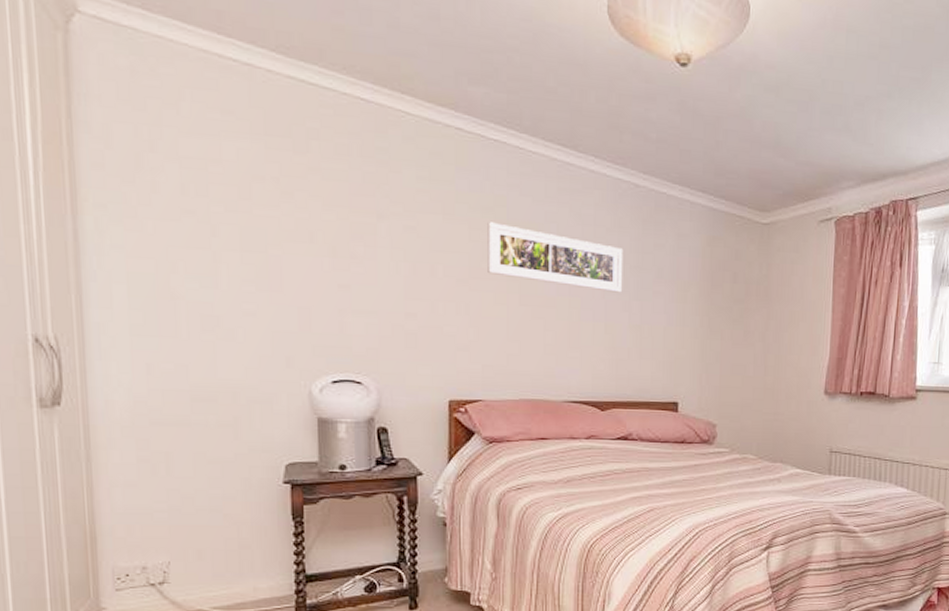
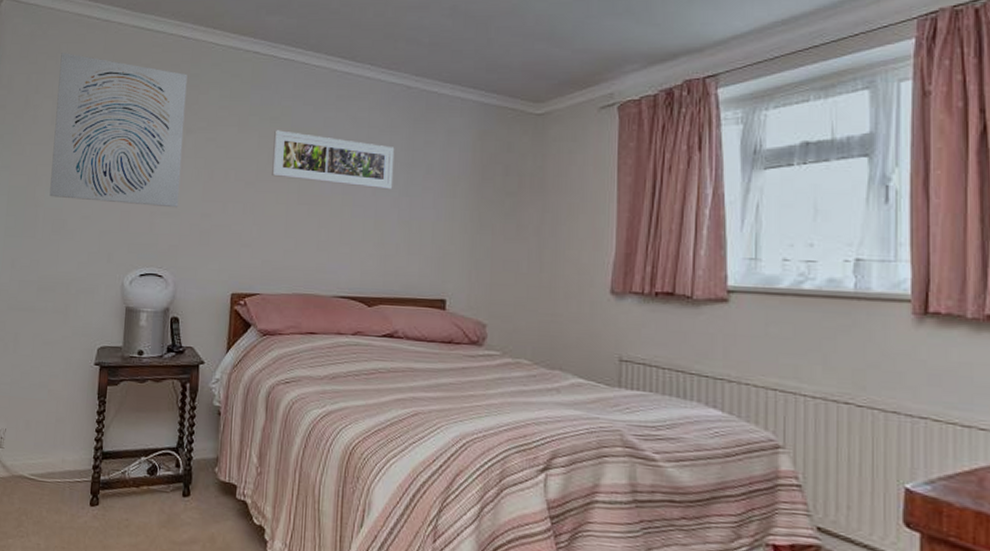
wall art: none [183,100,375,306] -> present [49,53,187,208]

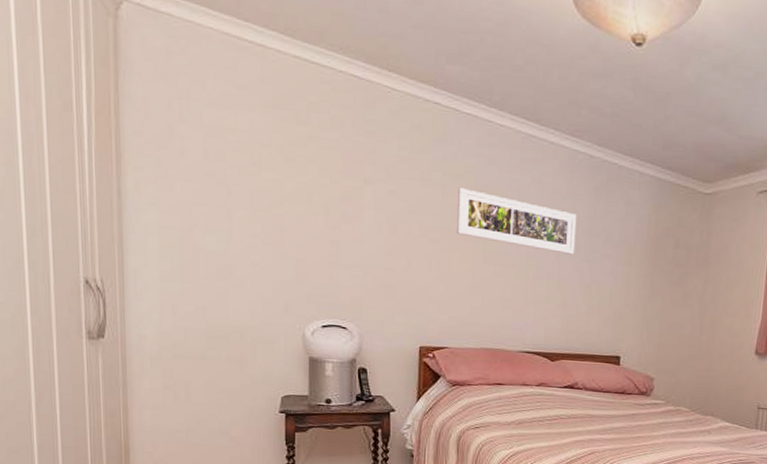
wall art: present [49,53,187,208] -> none [208,77,362,261]

